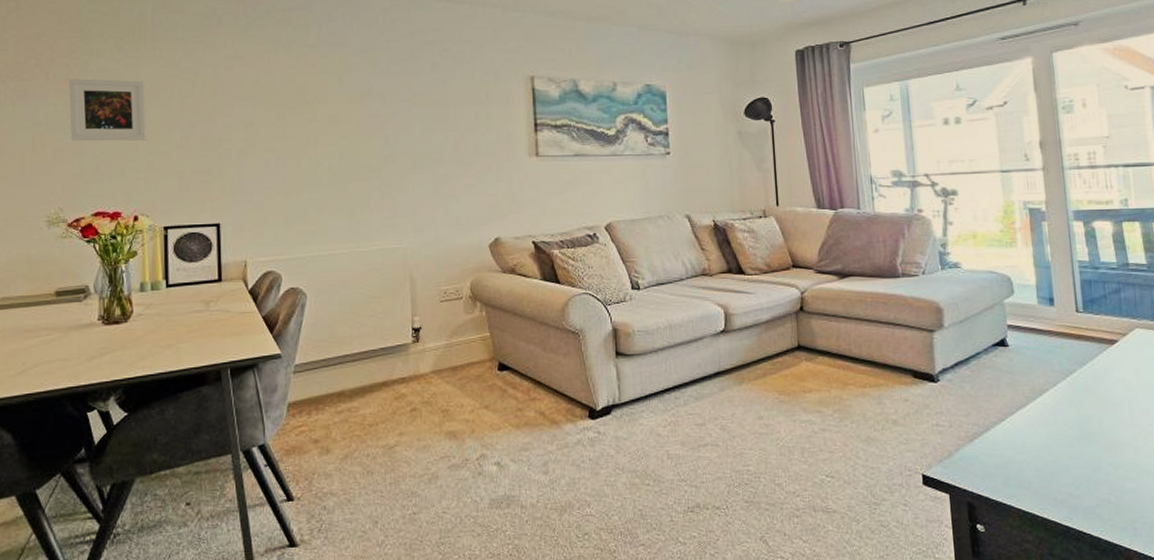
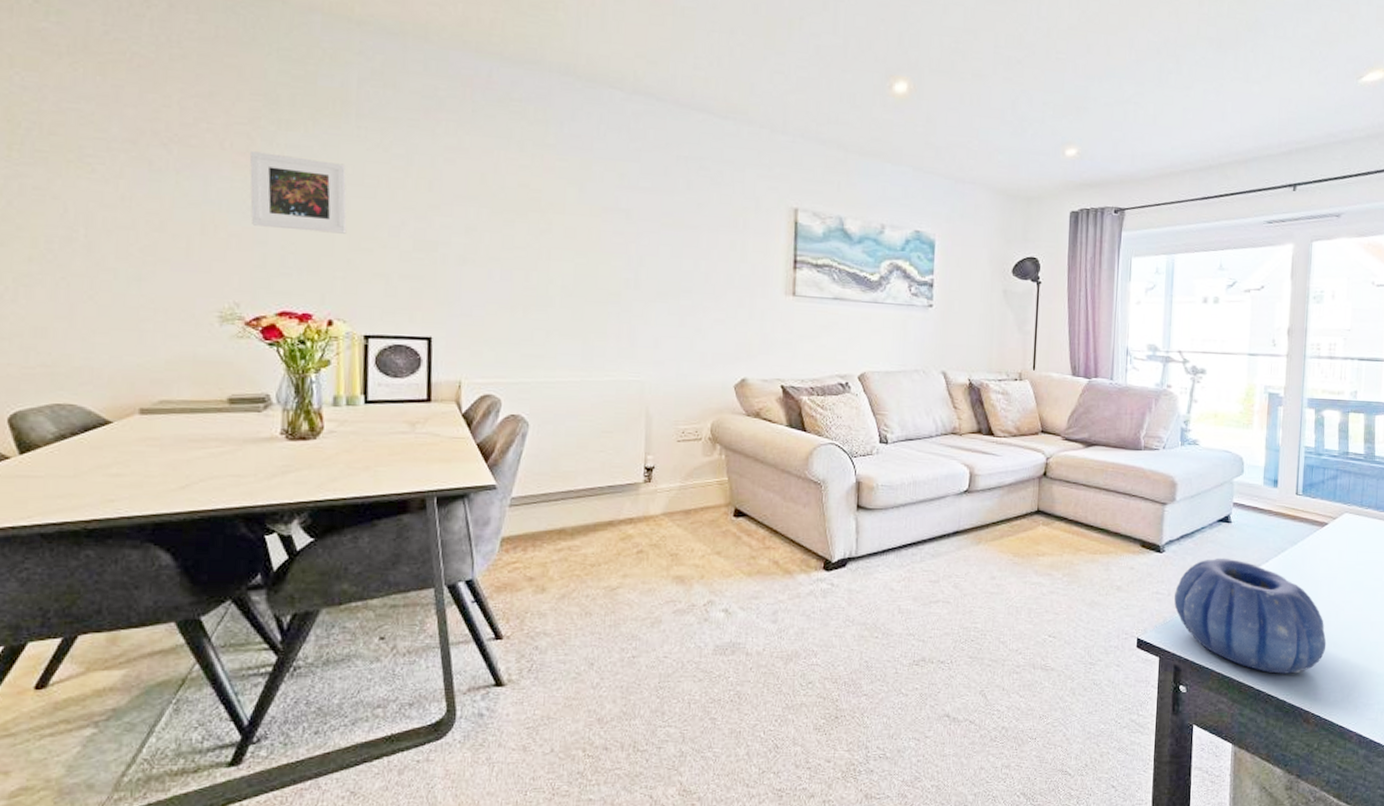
decorative bowl: none [957,384,1139,508] -> present [1174,557,1327,674]

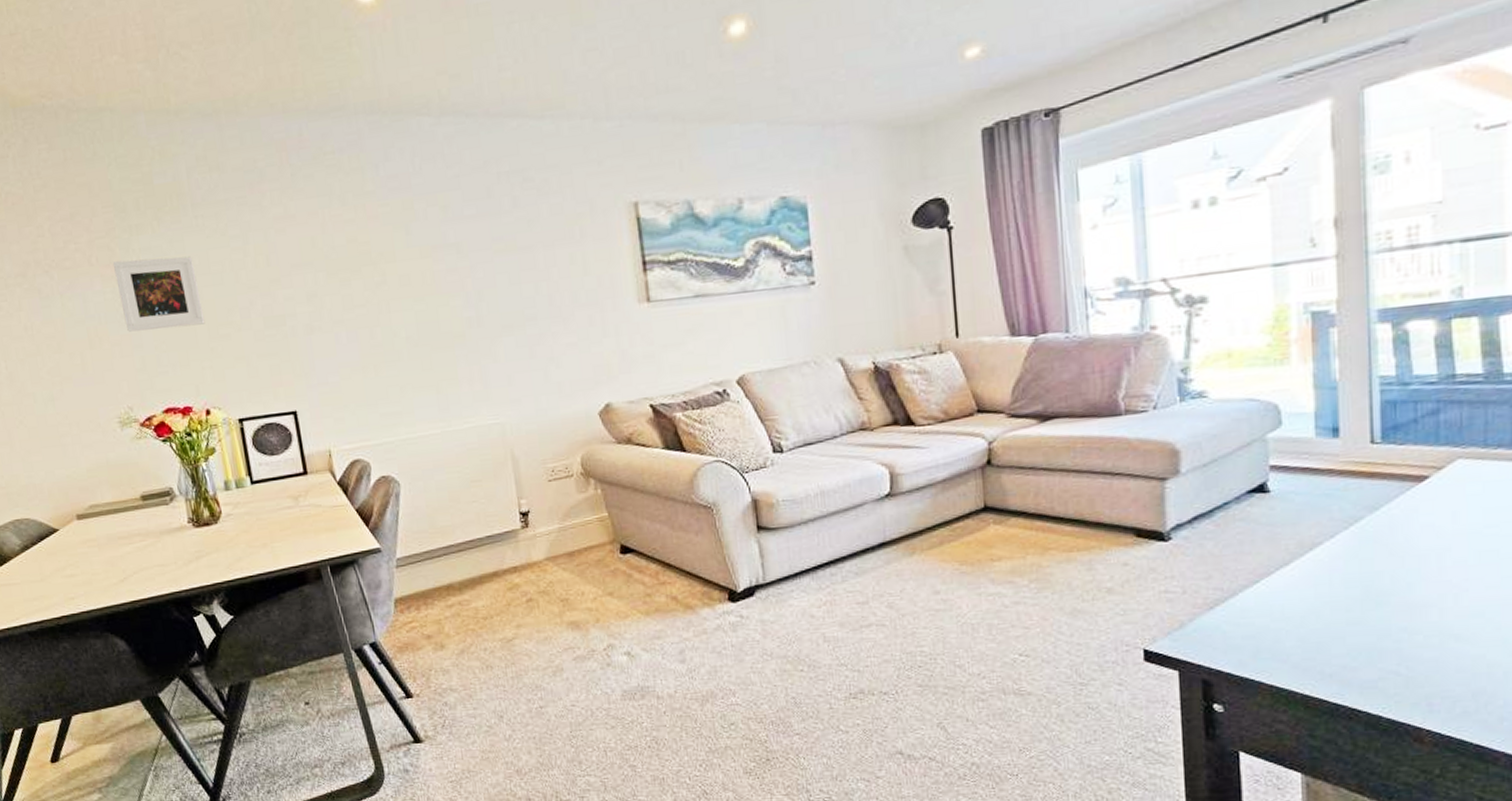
decorative bowl: present [1174,557,1327,674] -> none [1192,538,1443,682]

